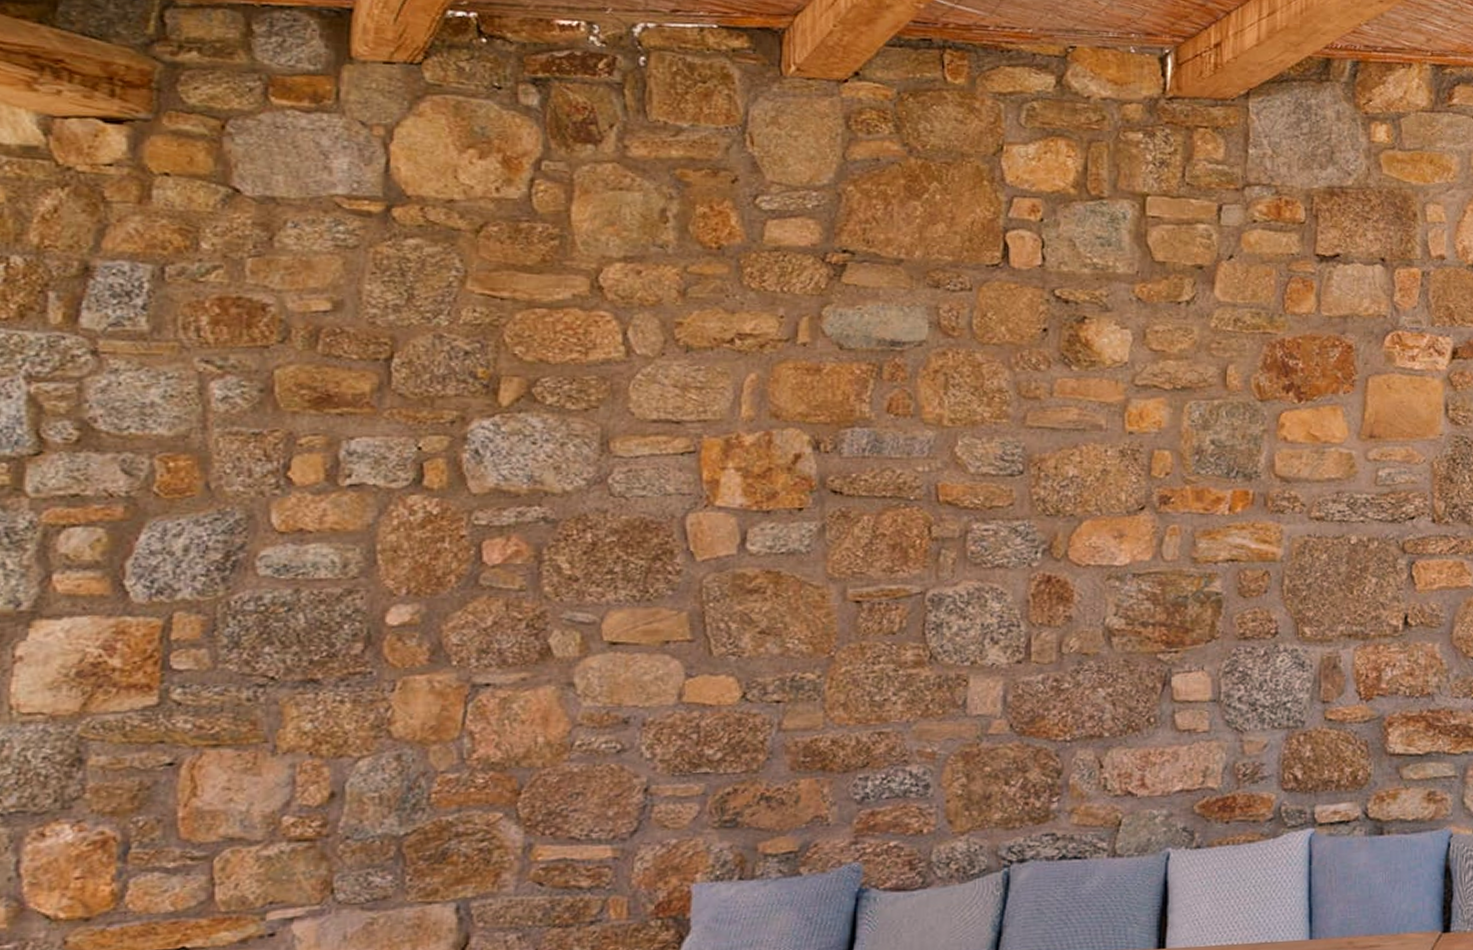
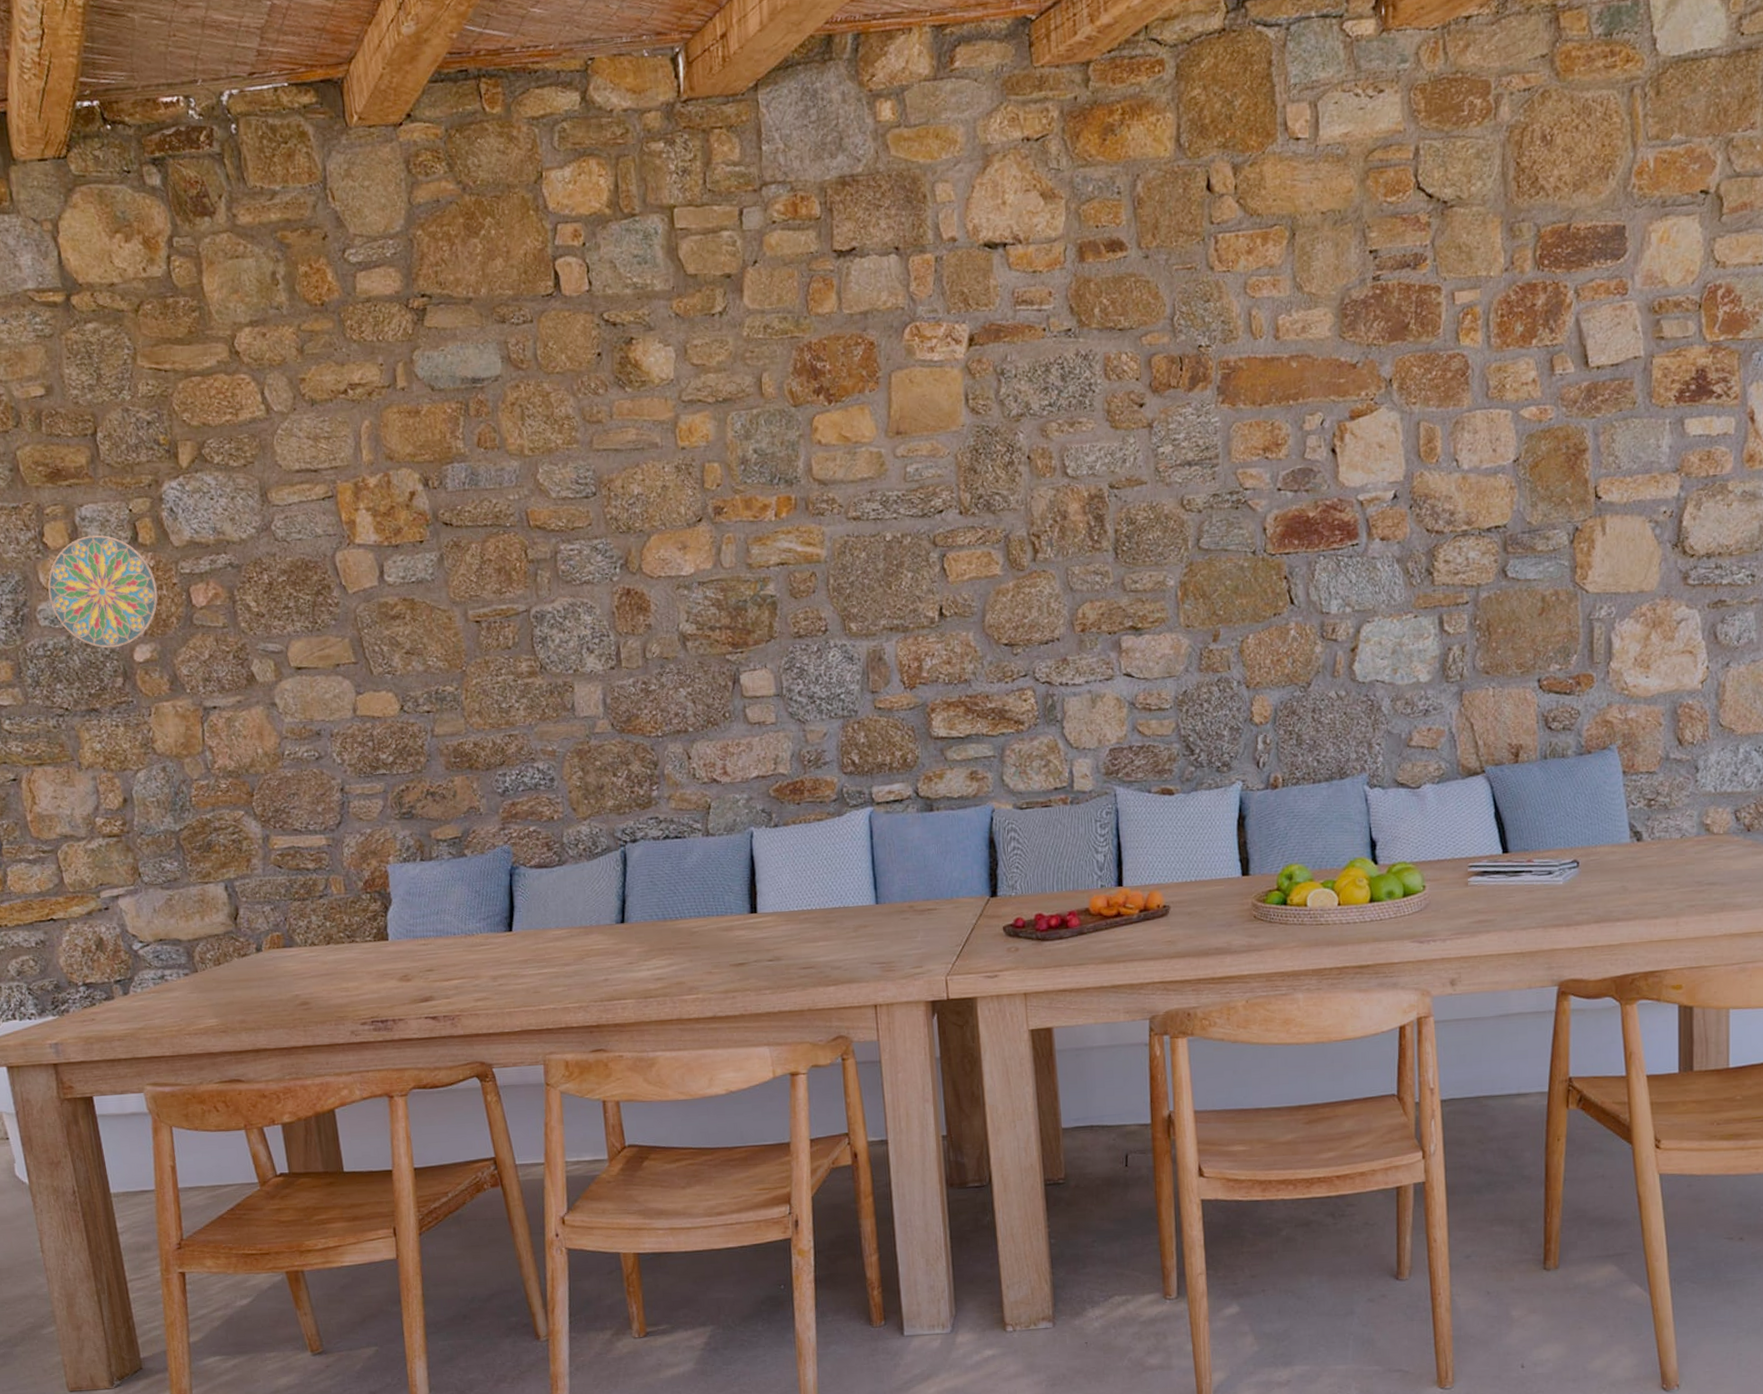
decorative plate: none [279,473,437,607] -> present [47,534,158,648]

